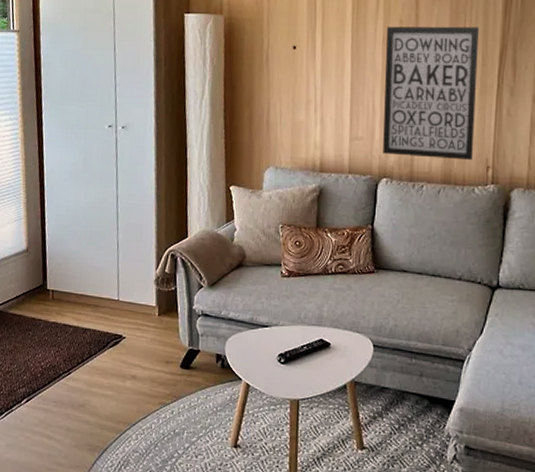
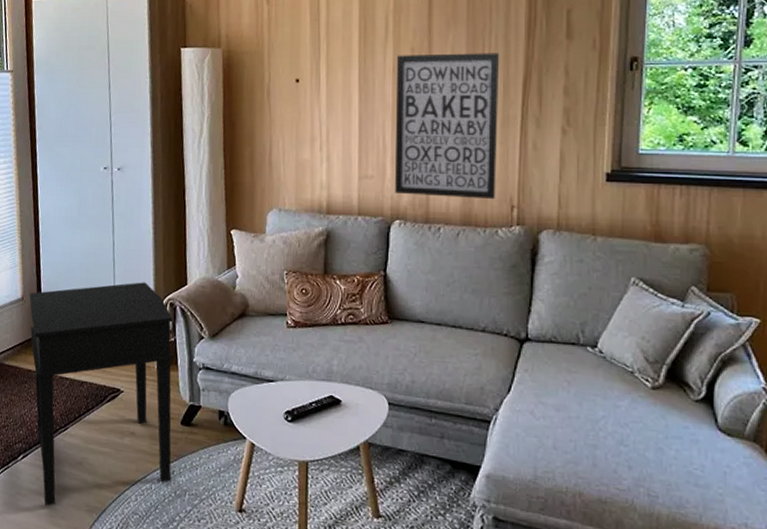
side table: none [34,234,174,447] -> present [29,282,174,506]

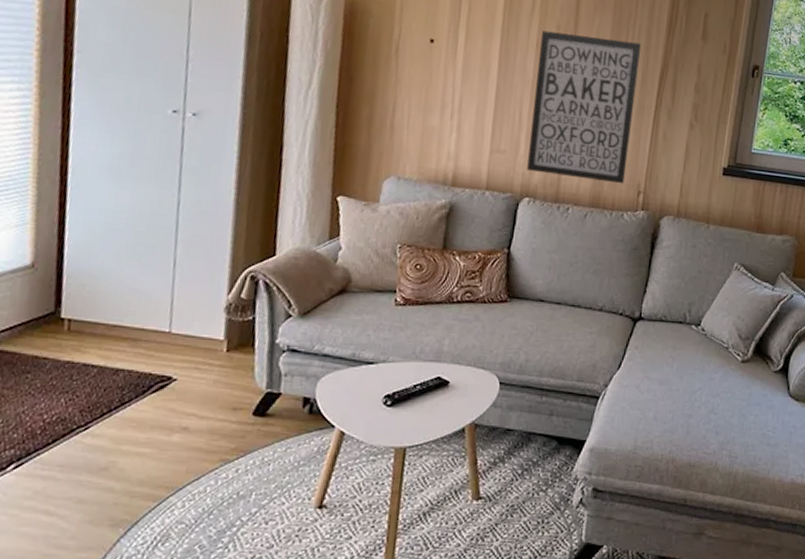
side table: present [29,282,174,506] -> none [41,250,253,525]

